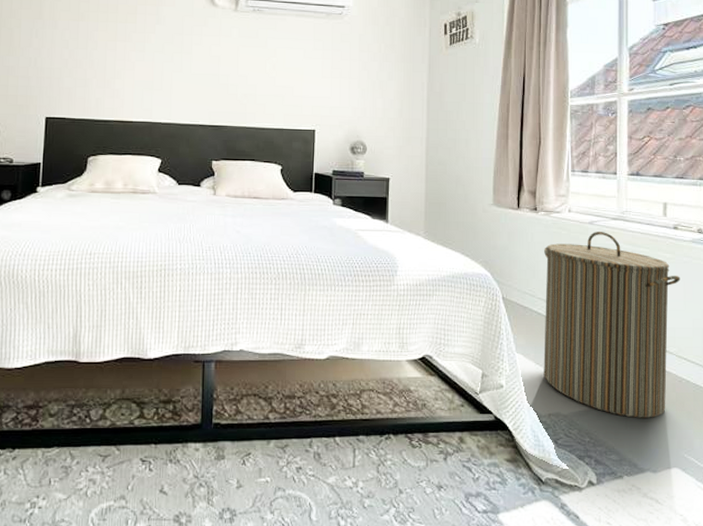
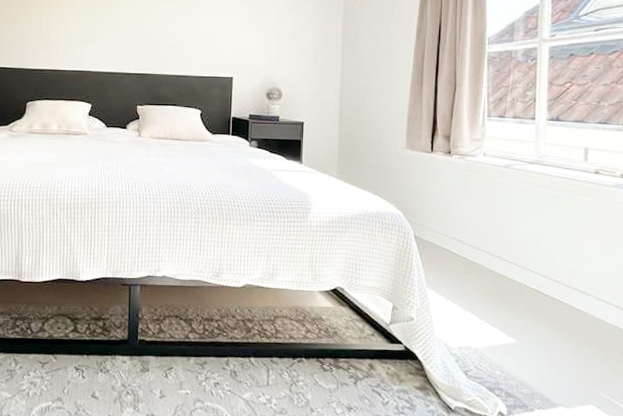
laundry hamper: present [543,232,681,418] -> none [454,175,601,356]

